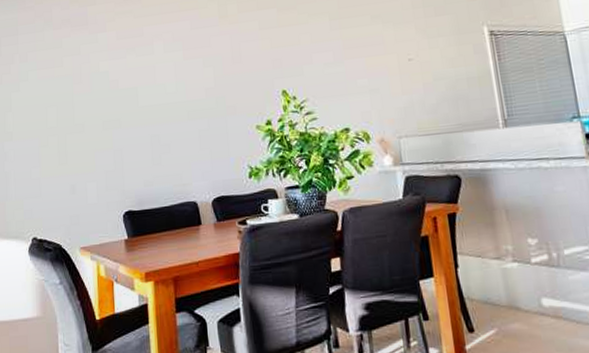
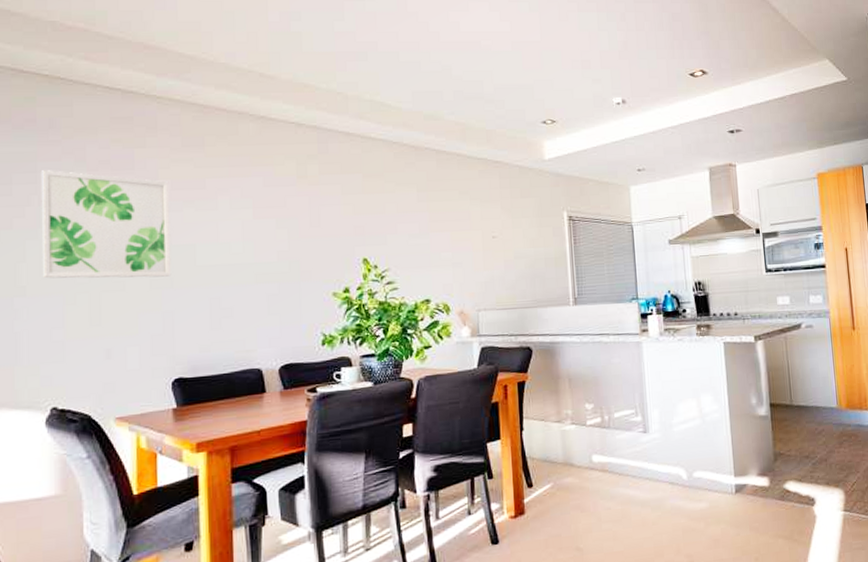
wall art: none [20,31,119,124] -> present [40,170,172,279]

